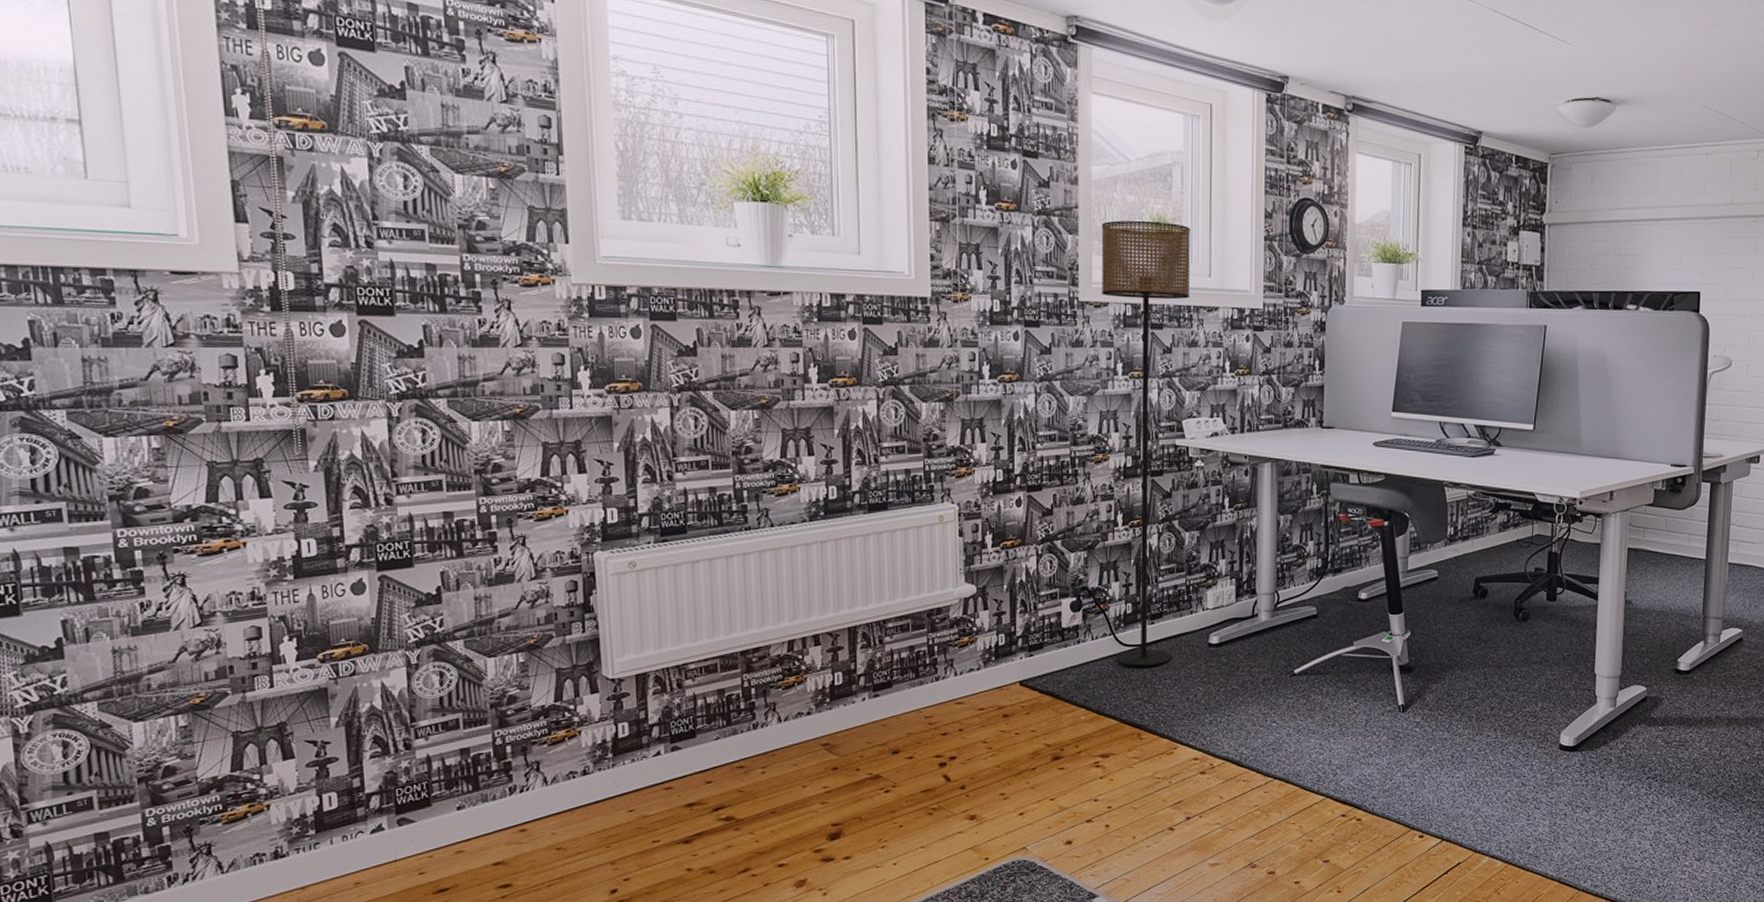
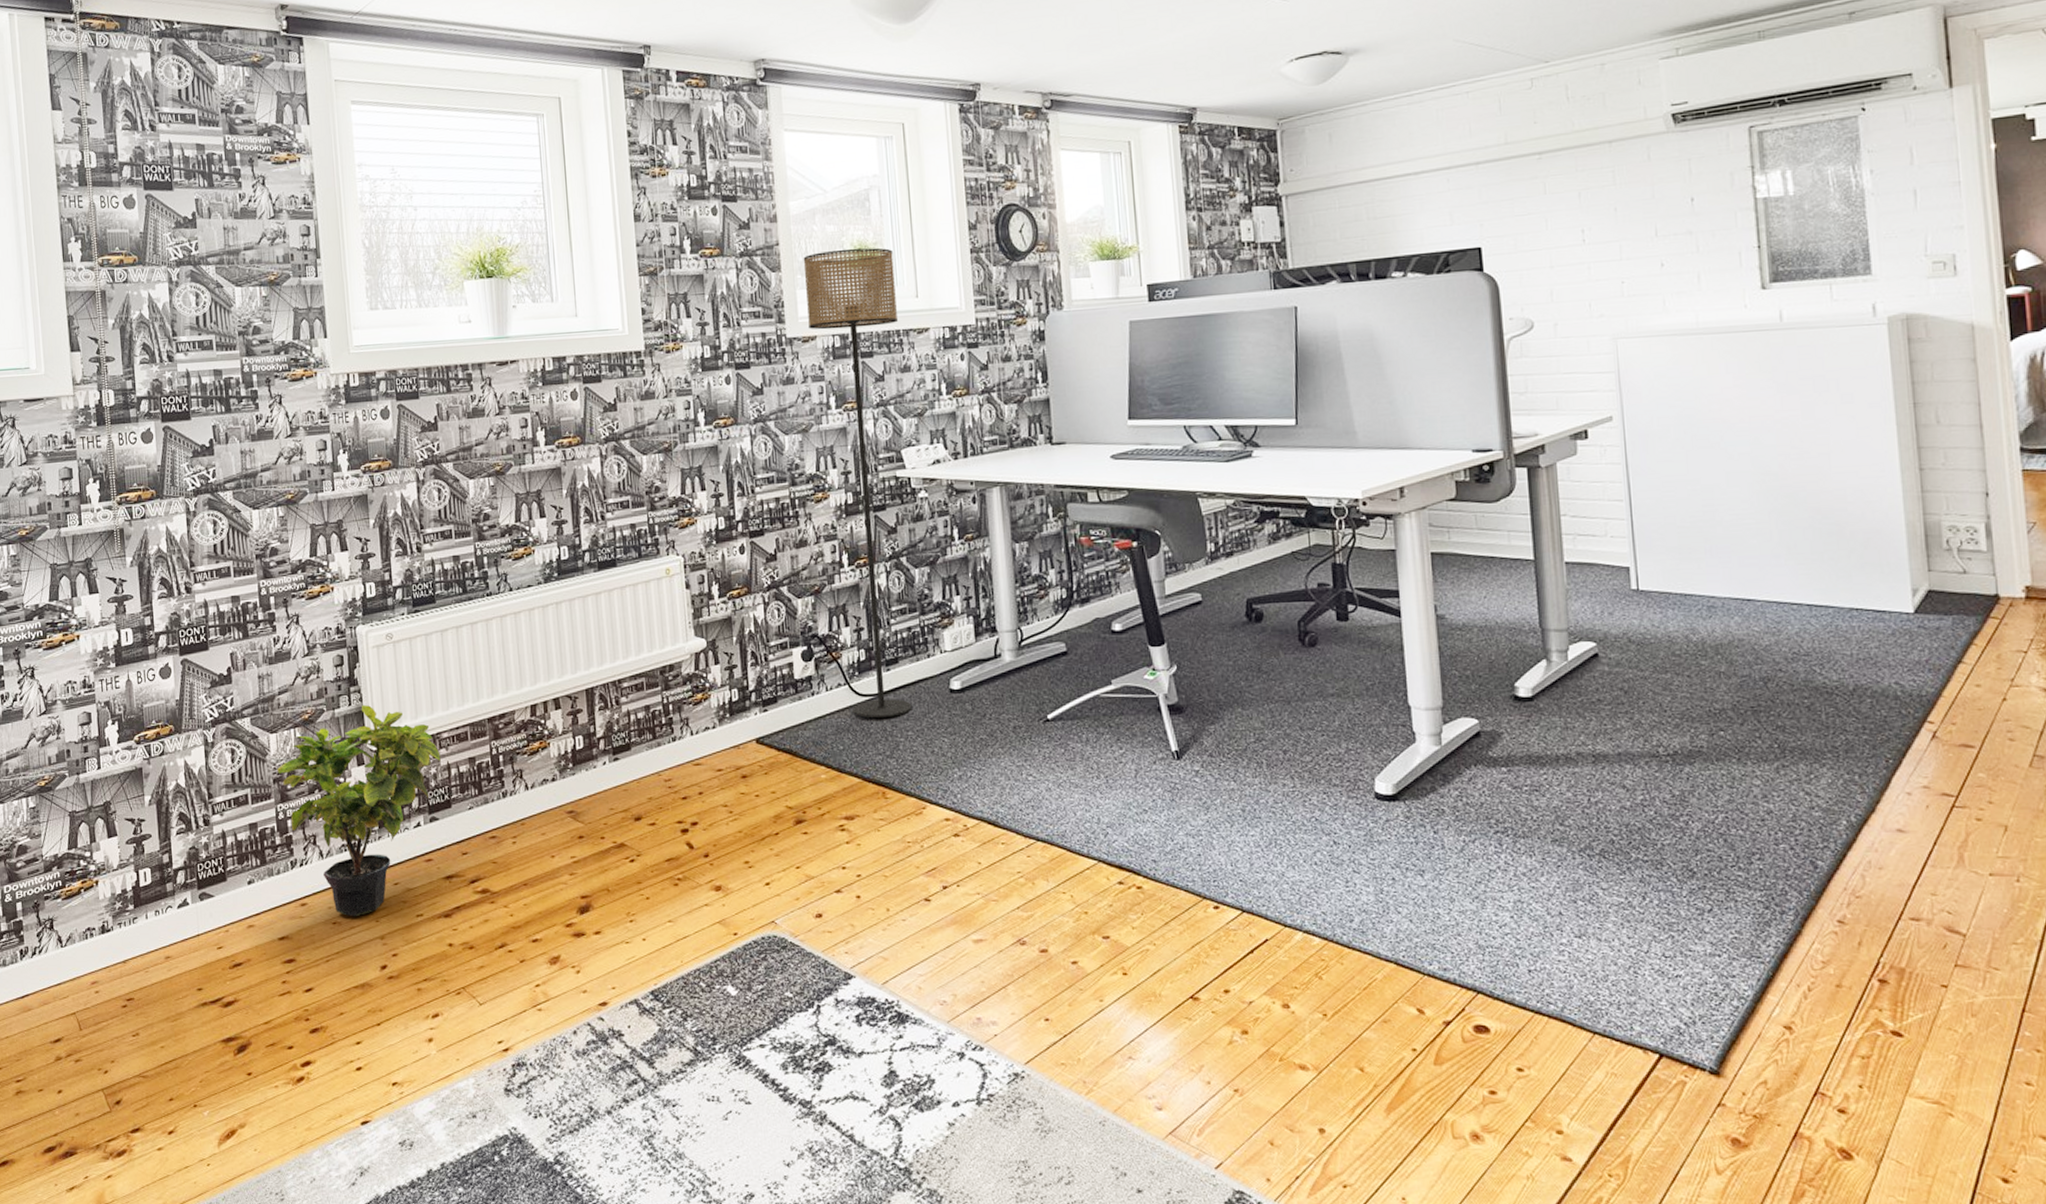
potted plant: none [495,633,686,843] -> present [277,705,441,917]

